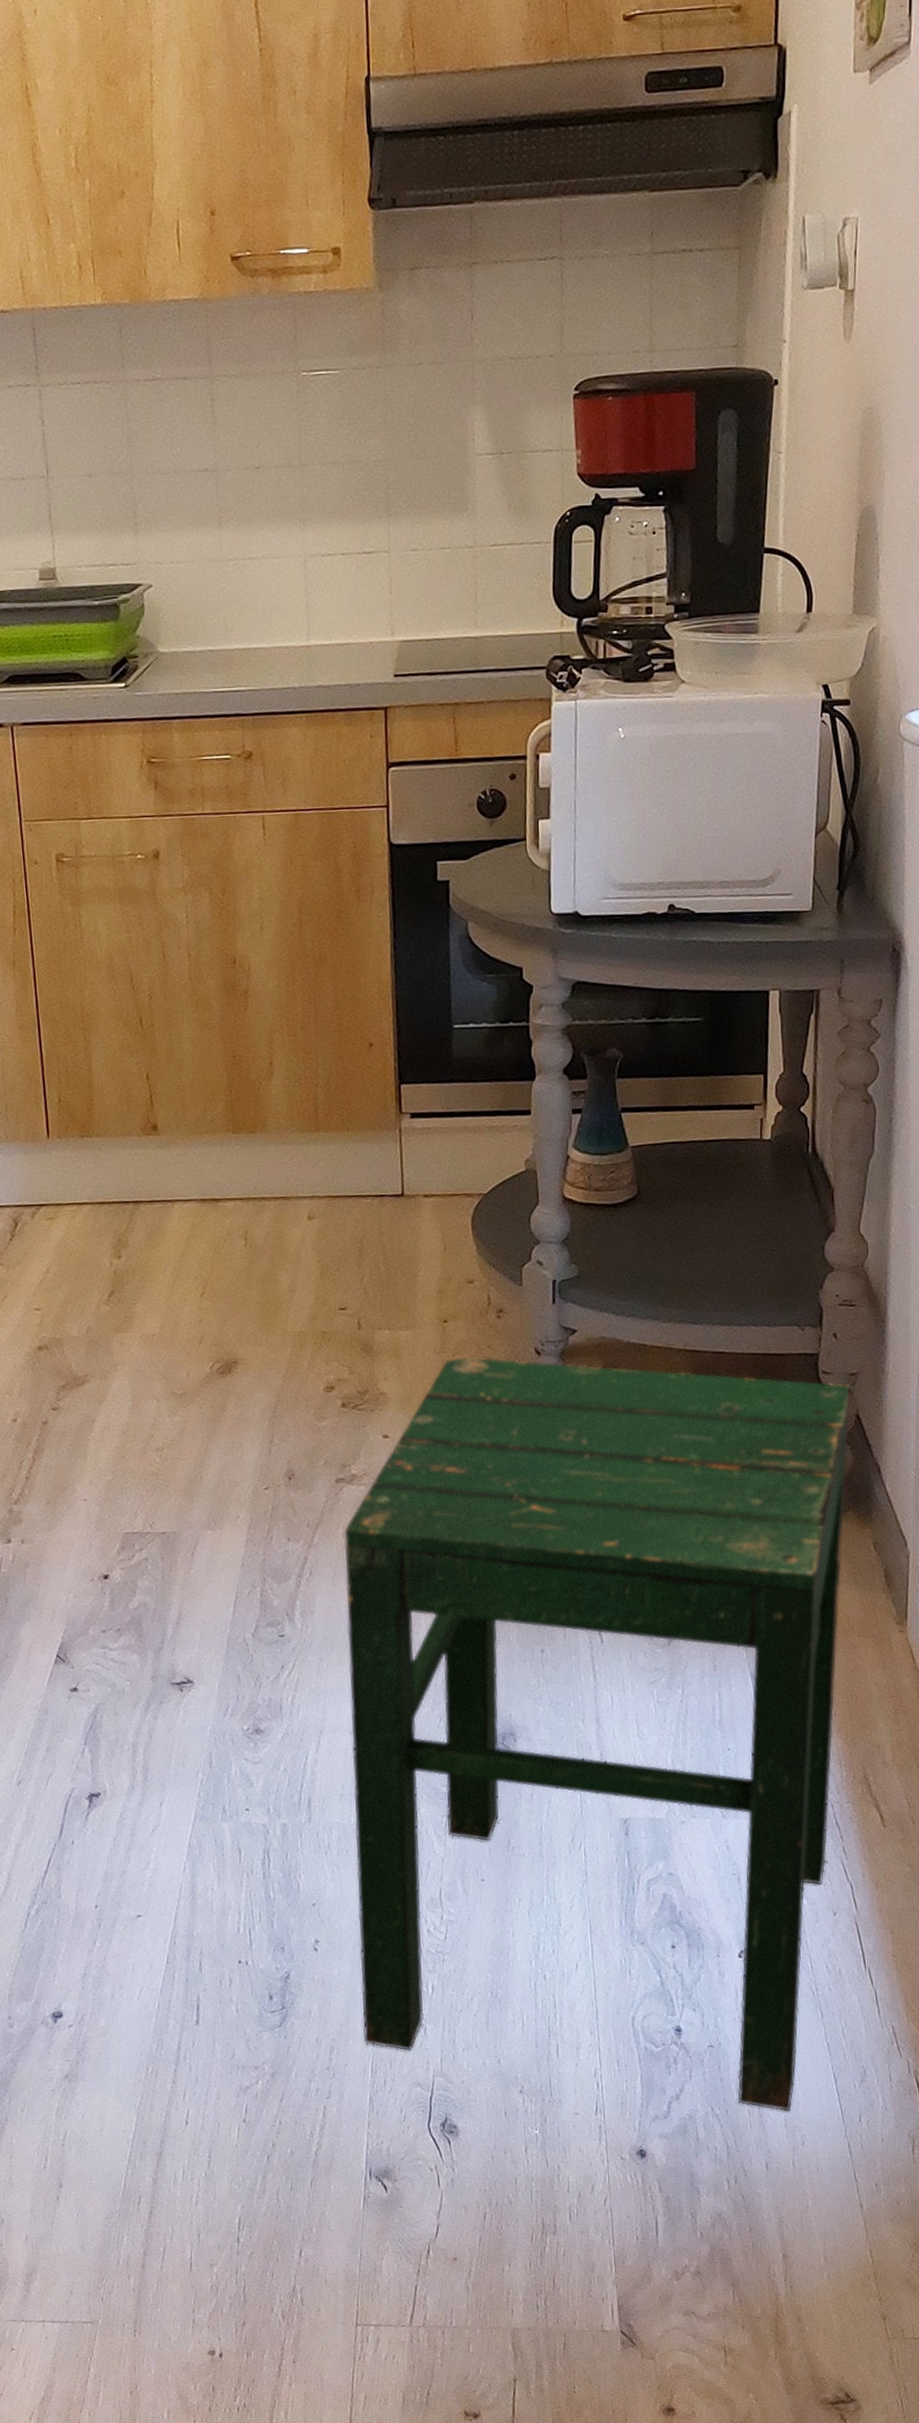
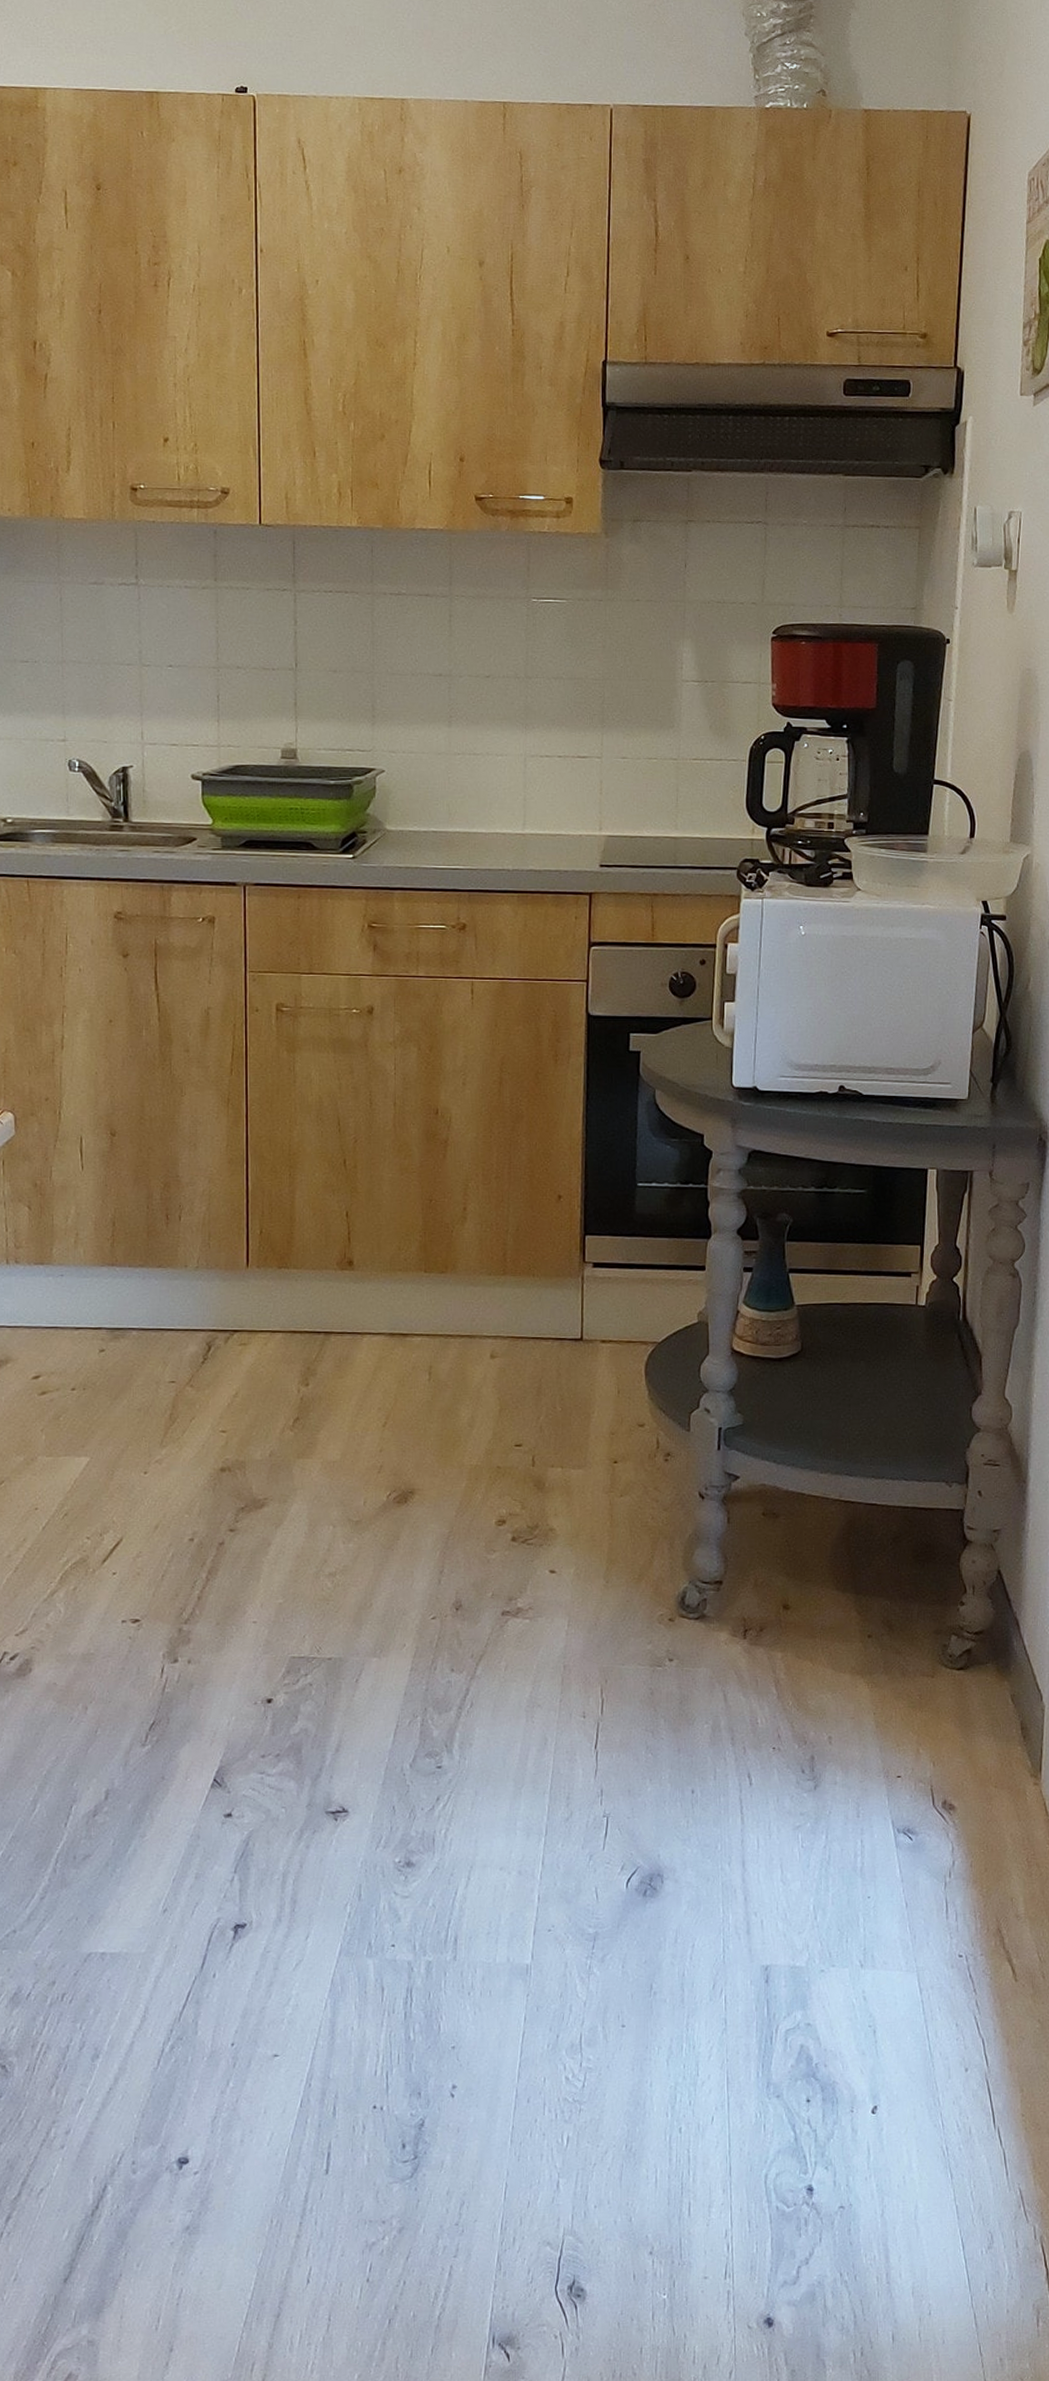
stool: present [344,1355,851,2112] -> none [494,1495,994,2279]

